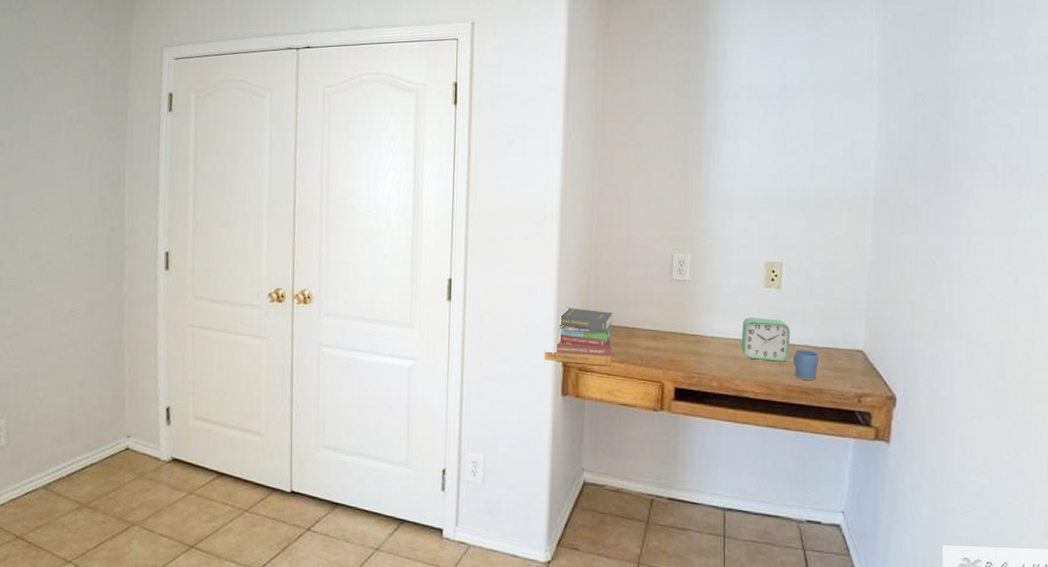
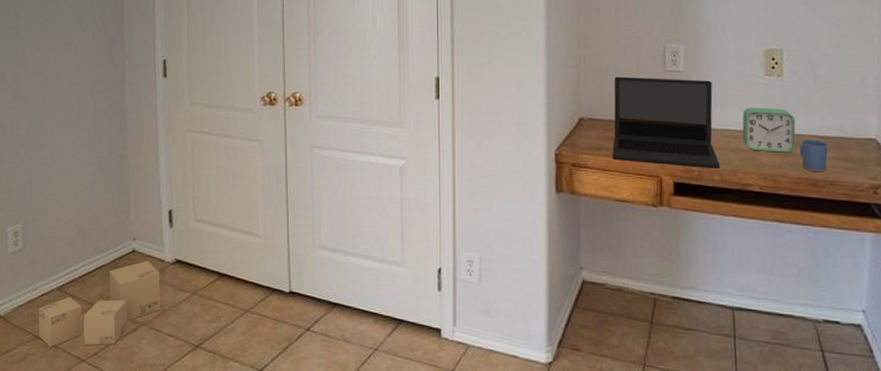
cardboard box: none [20,458,155,548] -> present [38,260,161,347]
books: present [544,308,613,366] -> none [536,103,607,162]
laptop: none [618,283,719,375] -> present [613,76,721,168]

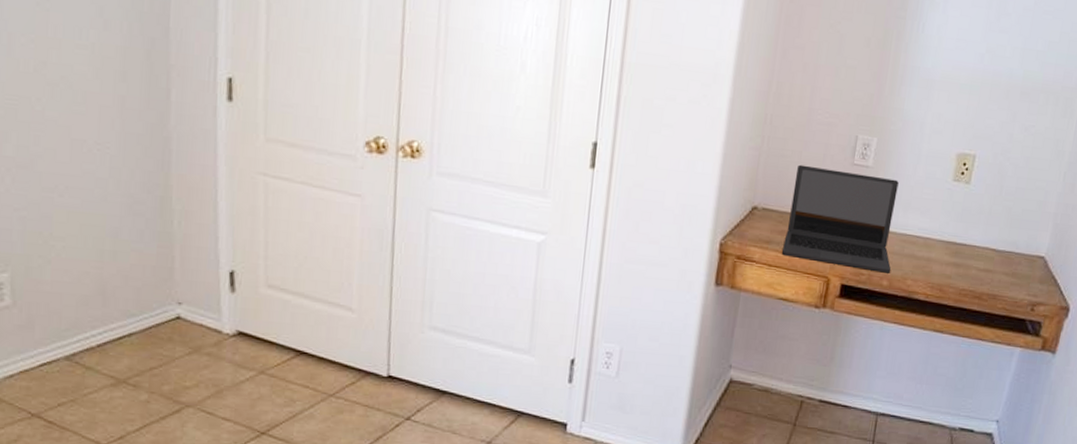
cardboard box: present [38,260,161,347] -> none [36,330,215,428]
alarm clock: present [742,108,796,153] -> none [918,213,974,264]
mug: present [800,139,829,172] -> none [970,251,999,286]

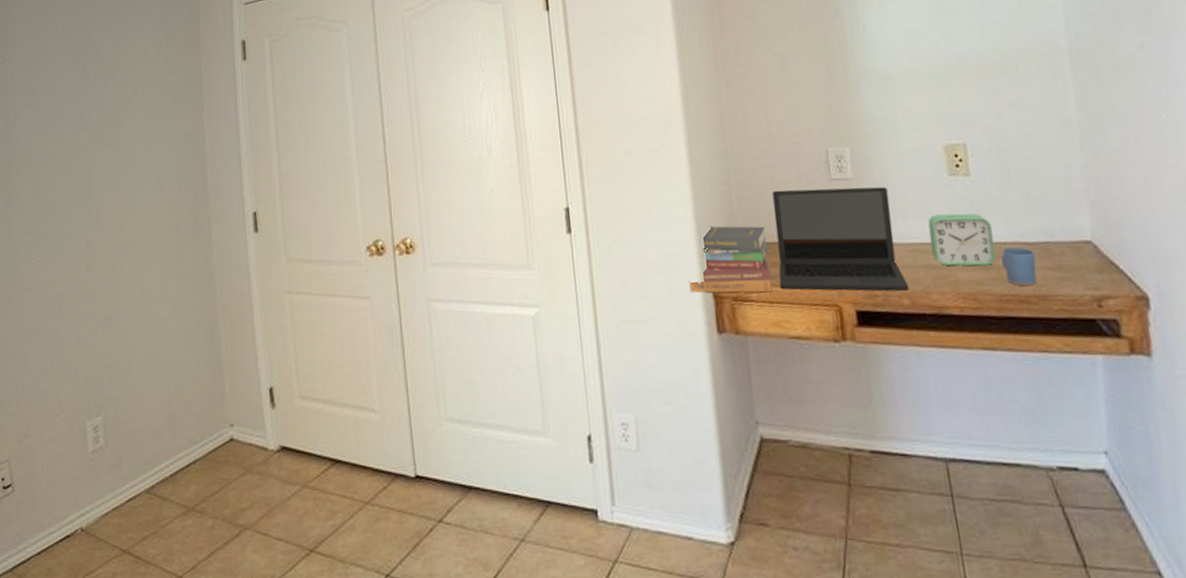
books: none [698,187,783,257] -> present [688,226,773,293]
alarm clock: none [918,213,974,264] -> present [928,213,996,266]
mug: none [970,251,999,286] -> present [1001,247,1037,286]

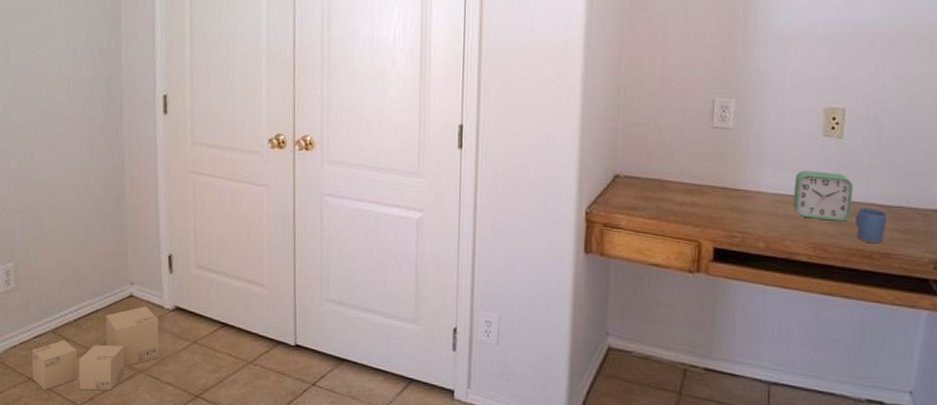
cardboard box: none [126,449,266,563] -> present [32,306,159,391]
books: present [688,226,773,293] -> none [564,157,644,223]
laptop: present [772,186,910,291] -> none [649,131,766,235]

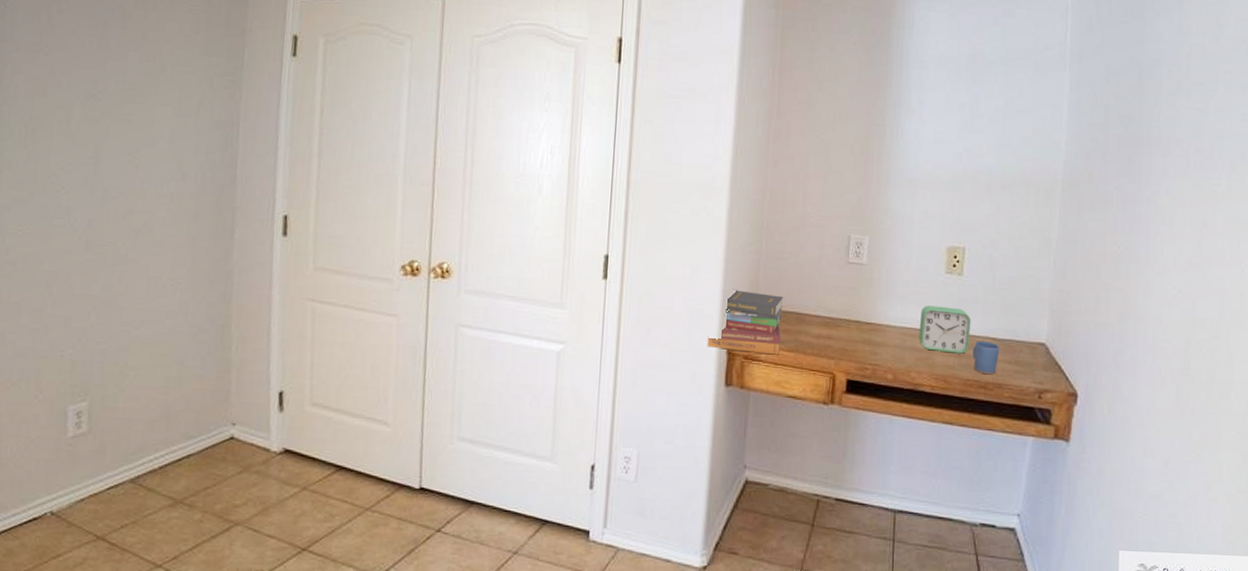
cardboard box: present [32,306,159,391] -> none [102,449,264,550]
books: none [564,157,644,223] -> present [707,290,784,355]

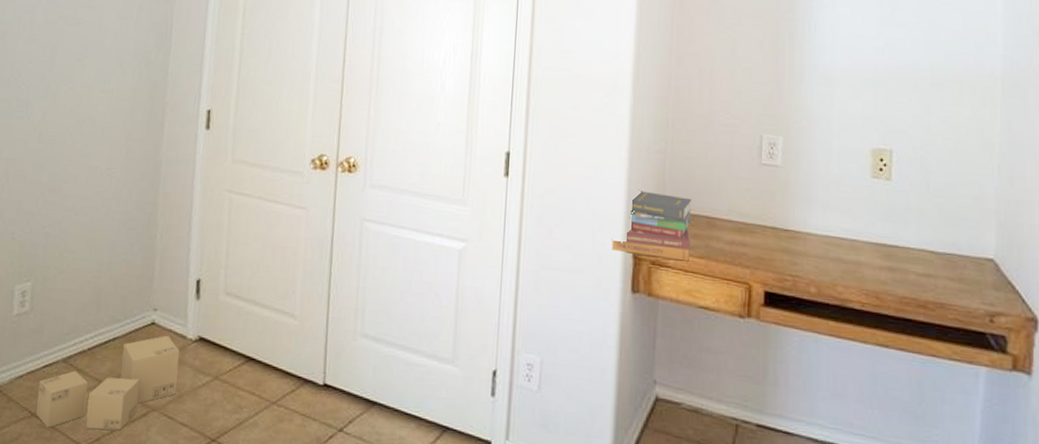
cardboard box: none [102,449,264,550] -> present [36,335,180,431]
alarm clock: present [918,305,971,354] -> none [844,212,904,268]
mug: present [973,340,1000,375] -> none [908,253,940,293]

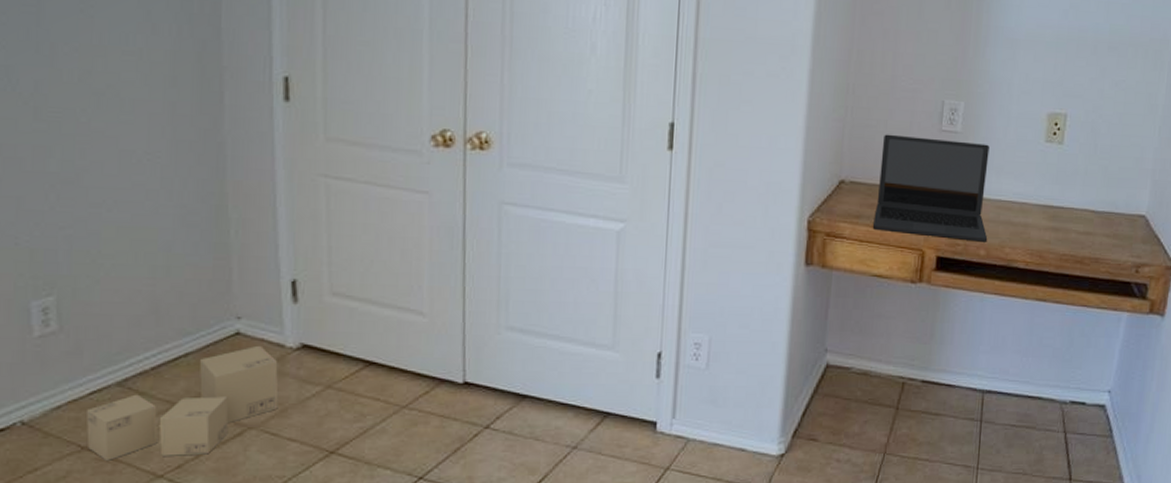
books: present [611,191,692,262] -> none [785,161,871,232]
laptop: none [698,166,818,279] -> present [873,134,990,242]

